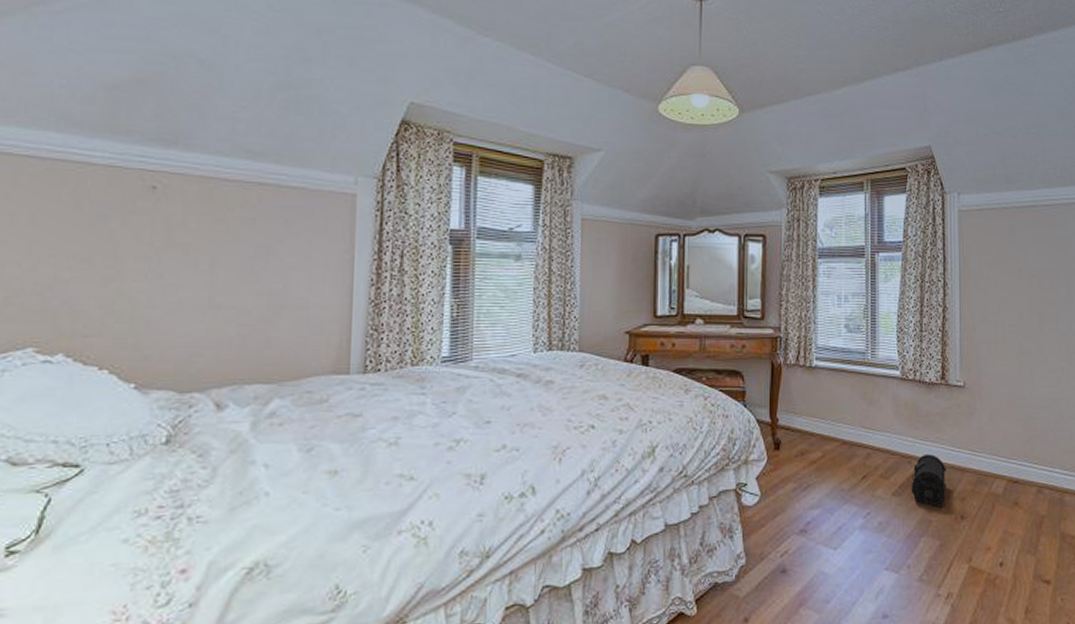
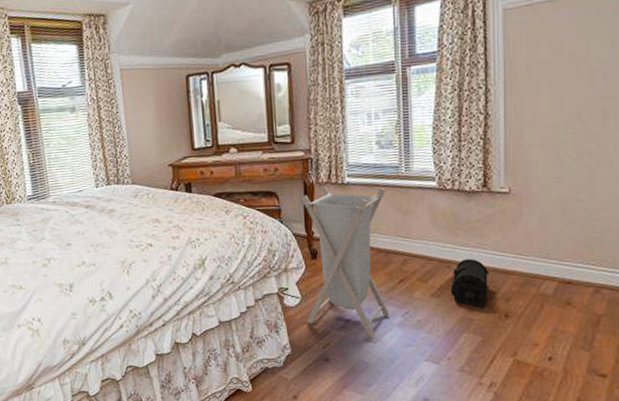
laundry hamper: none [765,368,853,543] -> present [302,186,390,338]

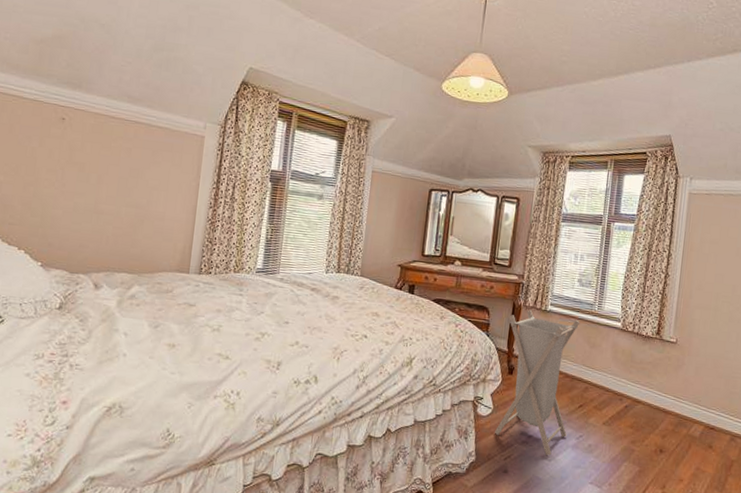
treasure chest: present [450,259,489,307] -> none [619,395,652,440]

